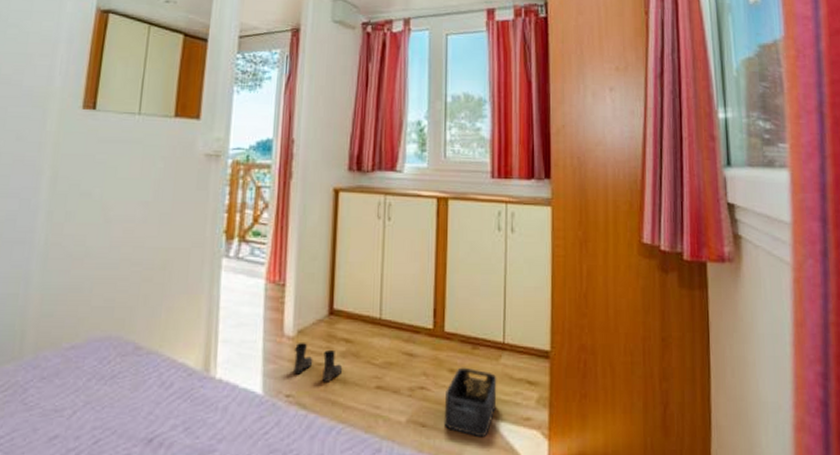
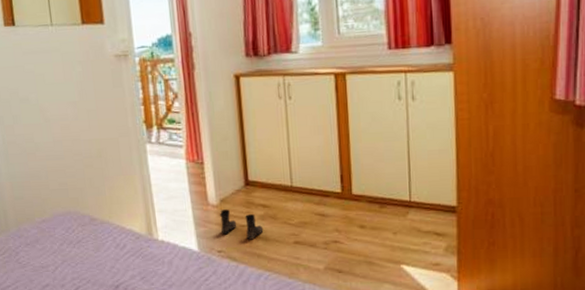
storage bin: present [443,367,497,438] -> none [357,223,407,280]

